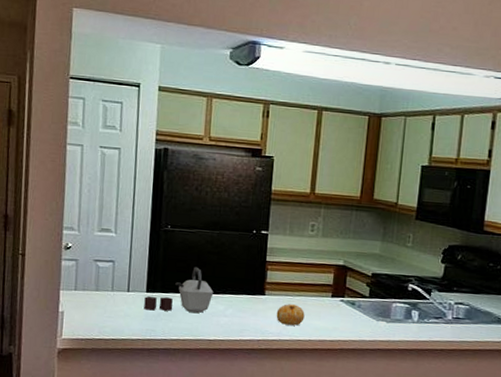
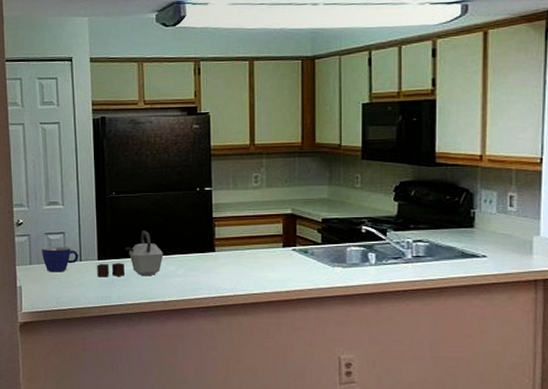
cup: none [88,273,127,301] -> present [42,246,79,272]
fruit: present [276,304,305,326] -> none [228,258,257,280]

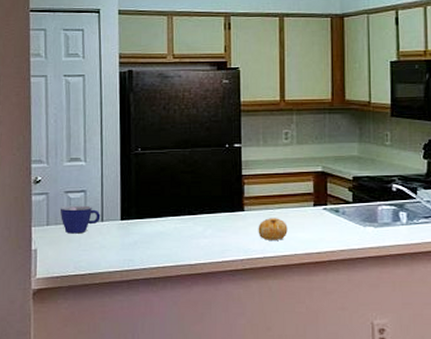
kettle: present [97,230,164,277] -> none [119,188,191,239]
fruit: none [228,258,257,280] -> present [258,218,288,240]

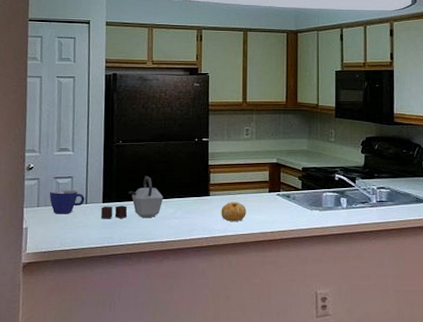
kettle: none [119,188,191,239] -> present [101,175,164,219]

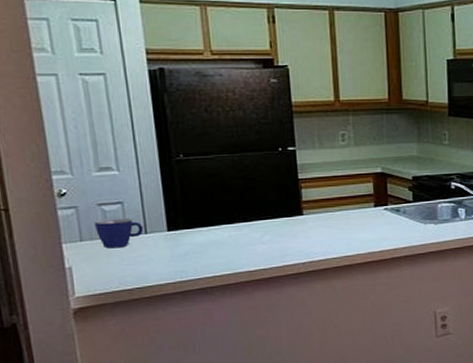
kettle: present [101,175,164,219] -> none [167,195,246,251]
fruit: present [221,202,246,221] -> none [318,220,349,243]

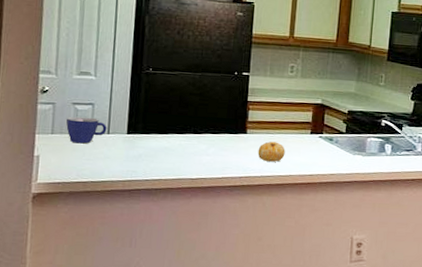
fruit: none [318,220,349,243] -> present [257,141,286,162]

